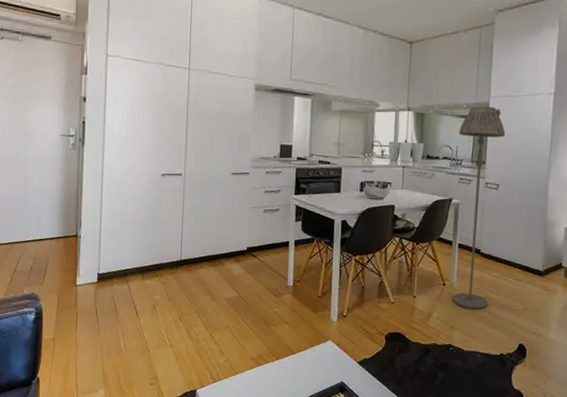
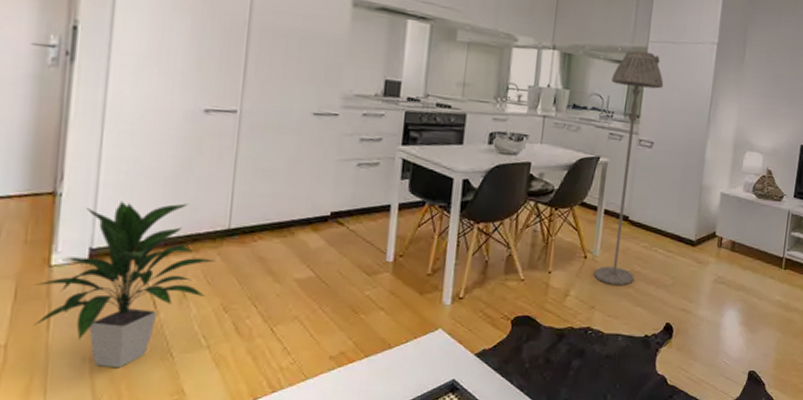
indoor plant: none [67,240,173,358] -> present [34,201,216,368]

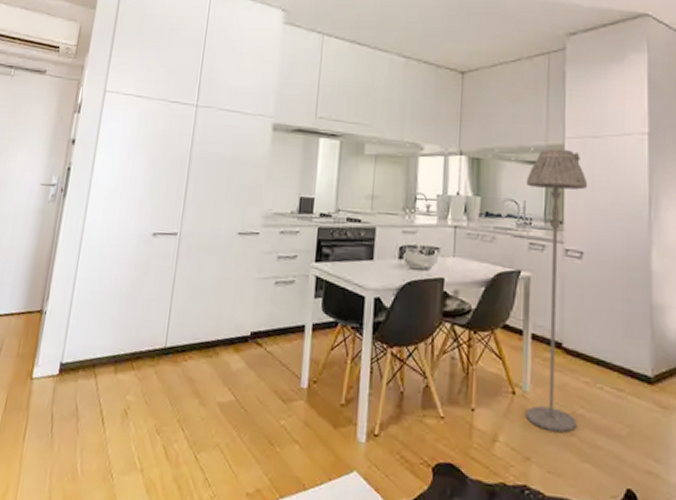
indoor plant: present [34,201,216,368] -> none [15,318,153,486]

